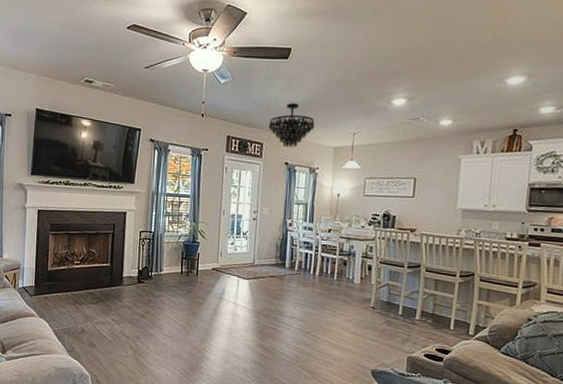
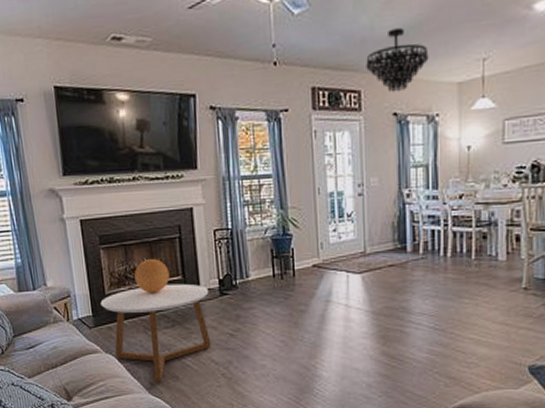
coffee table: none [42,268,130,347] -> present [100,283,212,382]
decorative sphere: none [73,247,101,275] -> present [134,259,170,293]

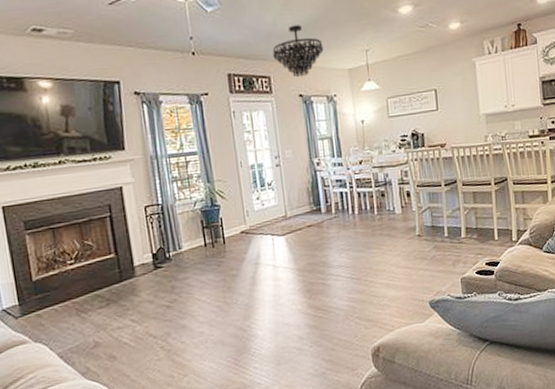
coffee table: present [100,283,212,382] -> none [27,261,149,366]
decorative sphere: present [134,259,170,293] -> none [64,239,102,275]

